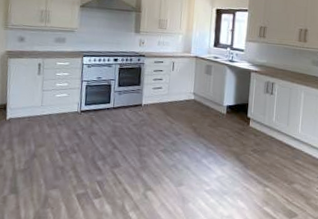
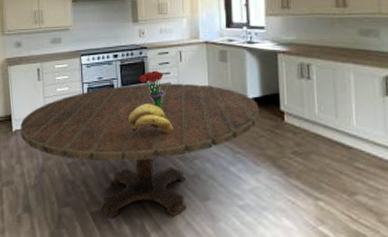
dining table: none [14,86,232,200] -> present [20,83,259,218]
banana bunch: none [121,103,160,130] -> present [128,104,174,133]
bouquet: none [134,76,157,109] -> present [139,70,164,109]

